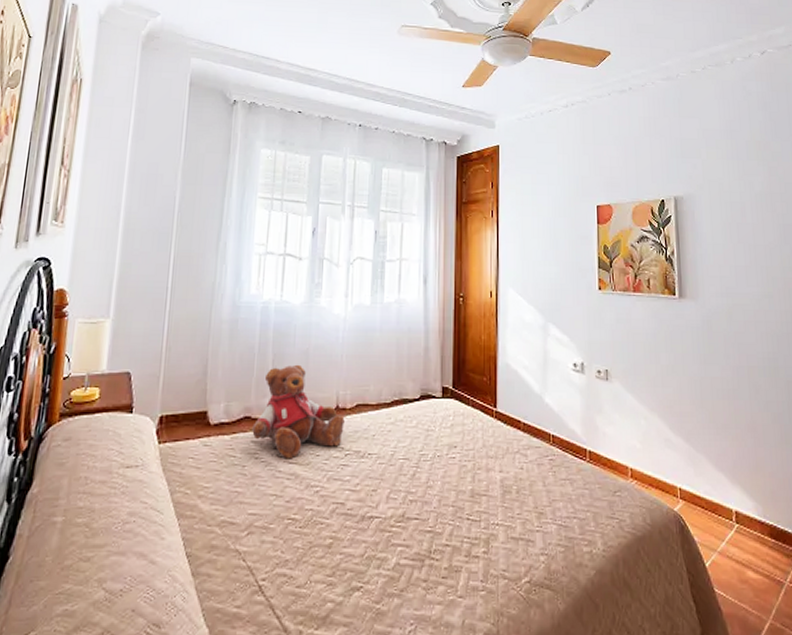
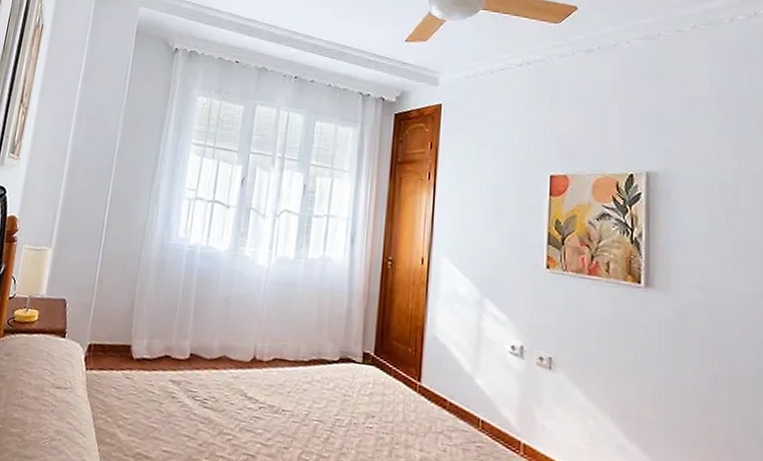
teddy bear: present [252,364,345,459] -> none [171,310,261,403]

